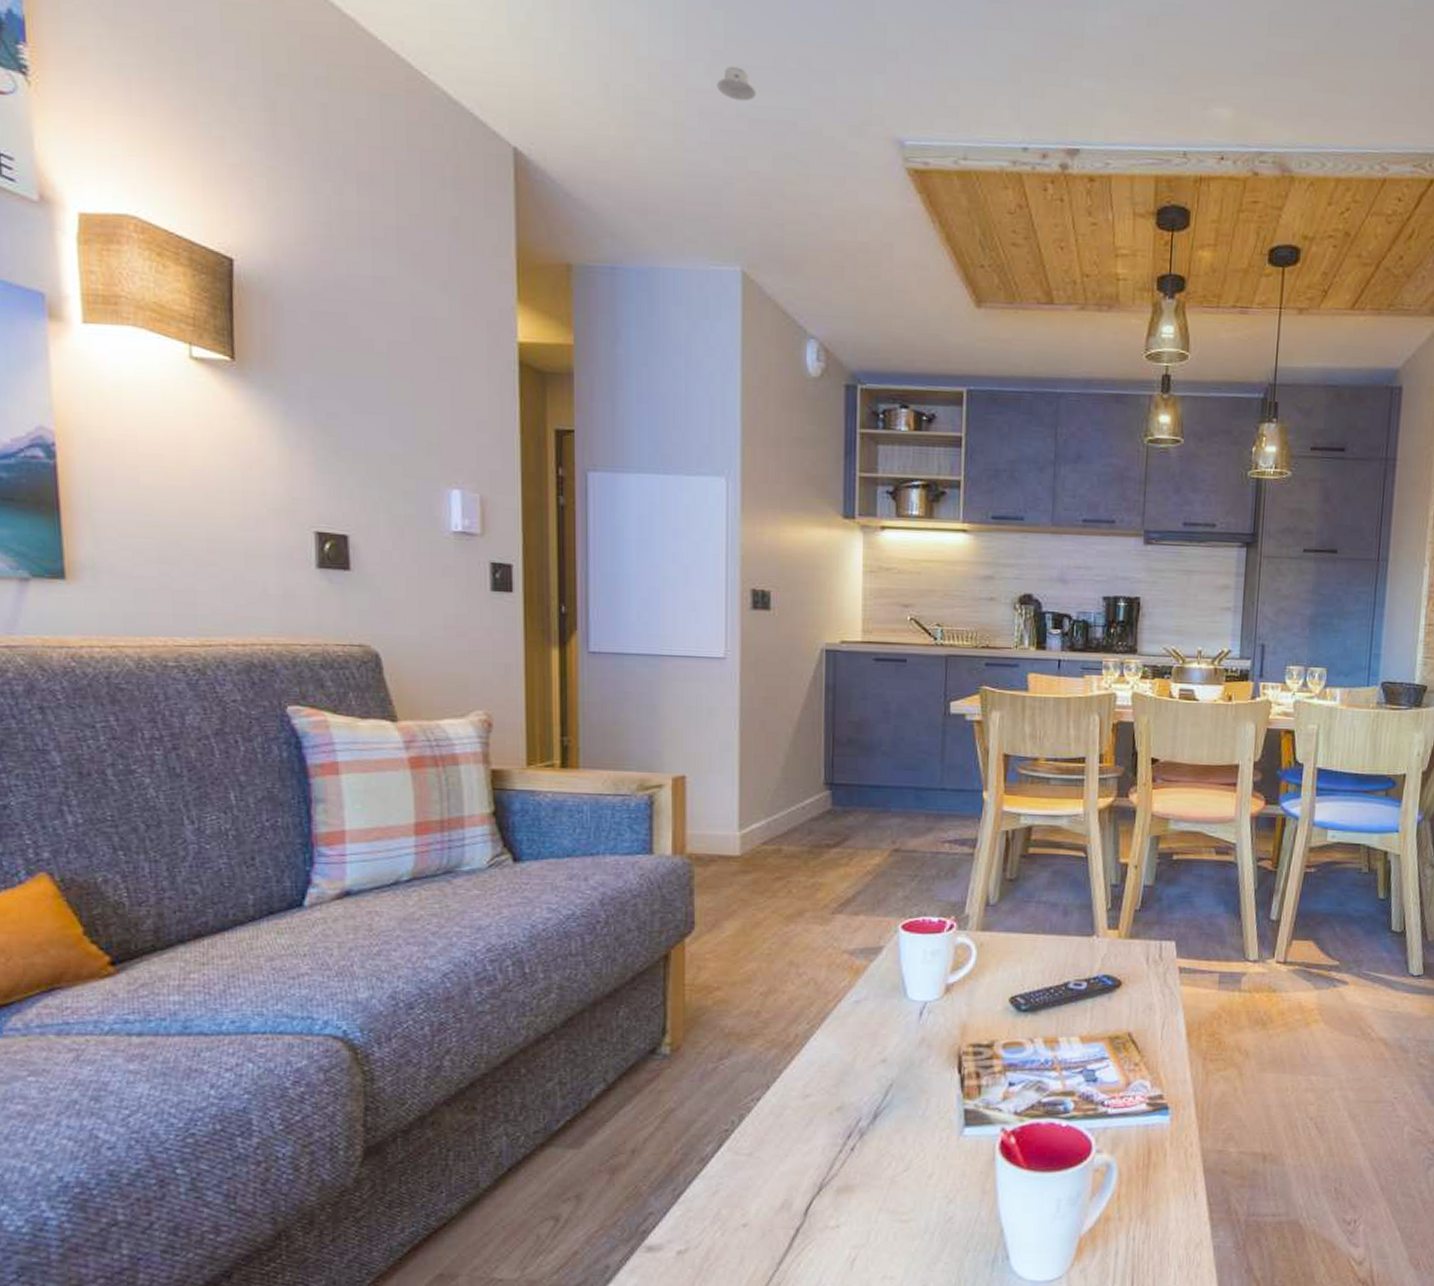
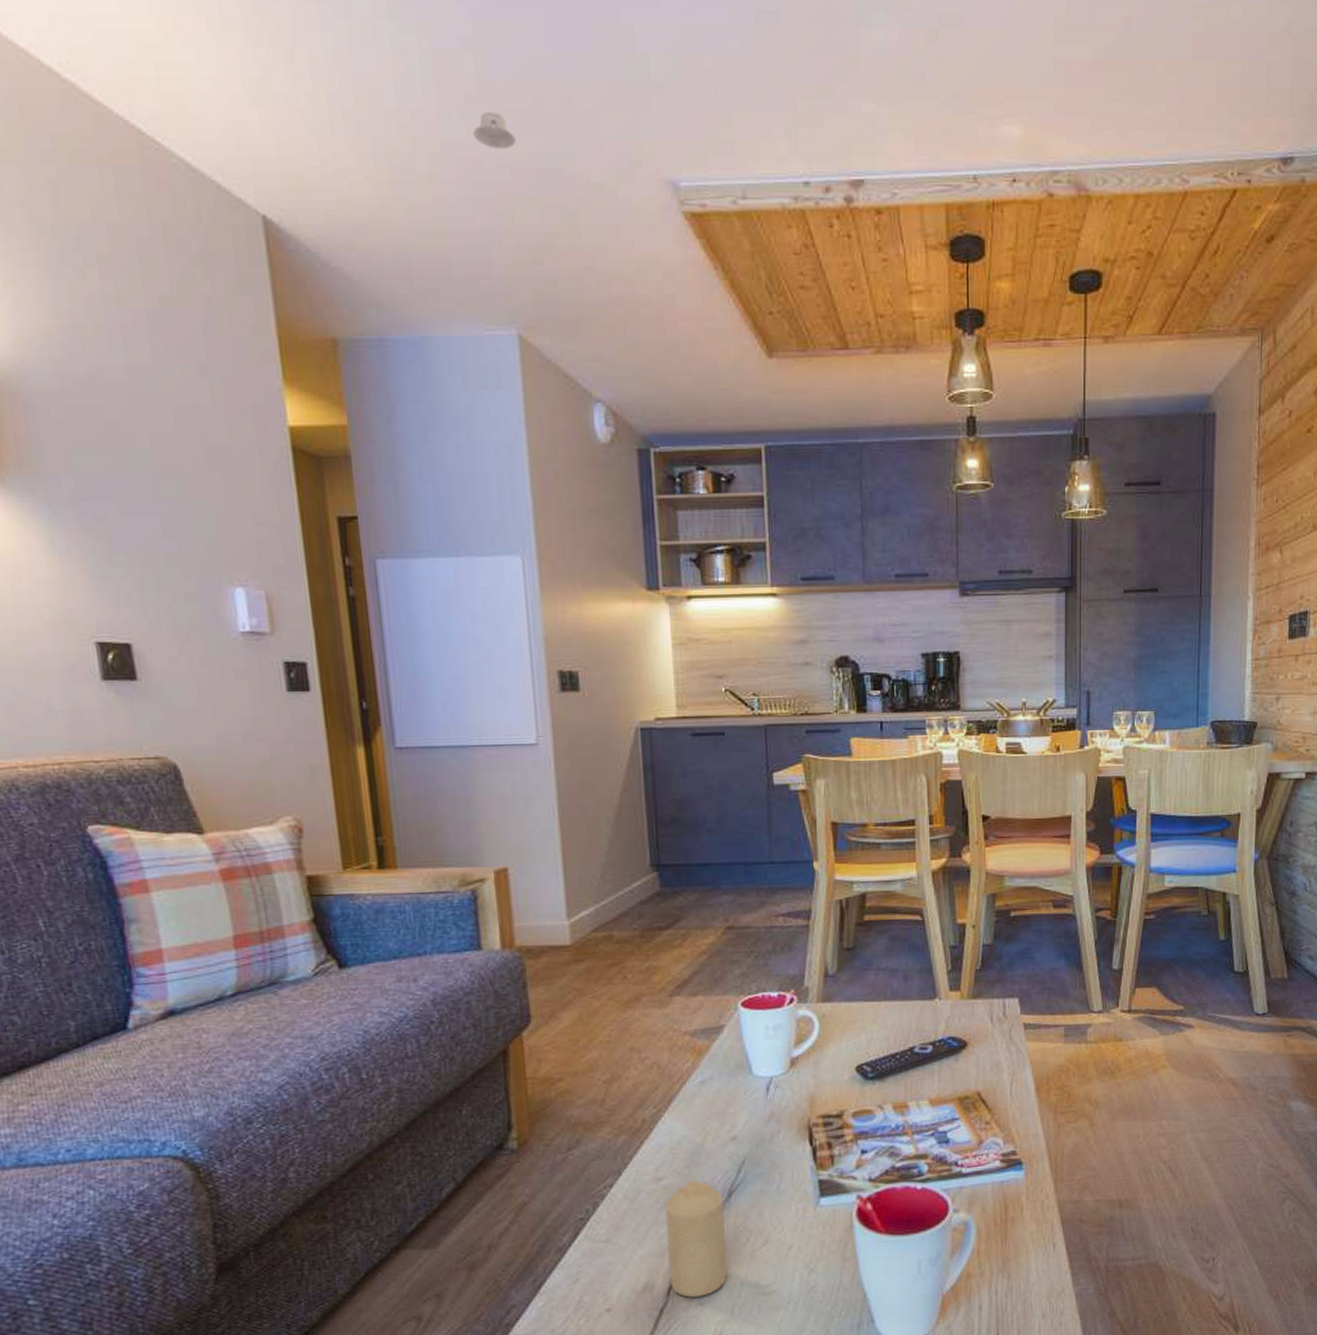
candle: none [808,1100,868,1219] -> present [665,1180,727,1298]

